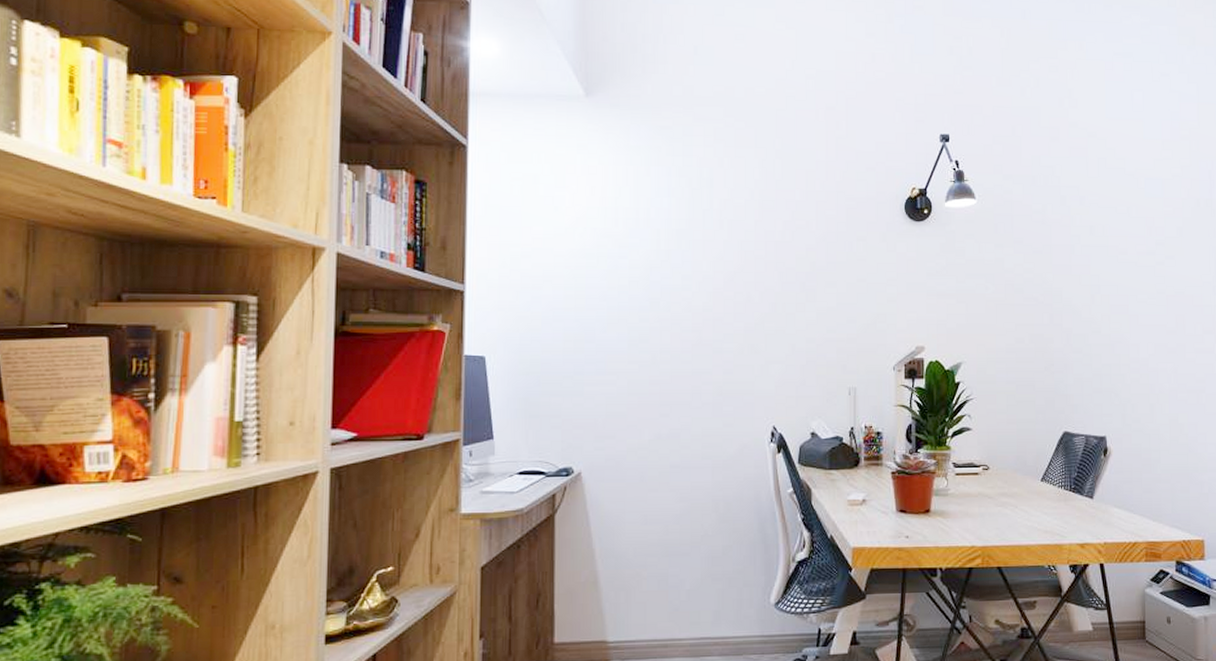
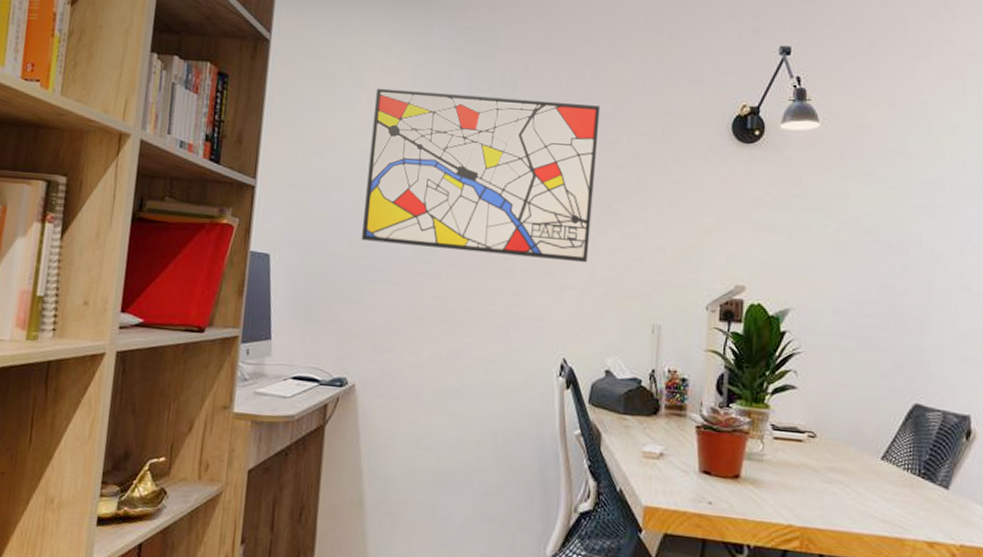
wall art: none [575,188,790,338] -> present [361,88,601,263]

